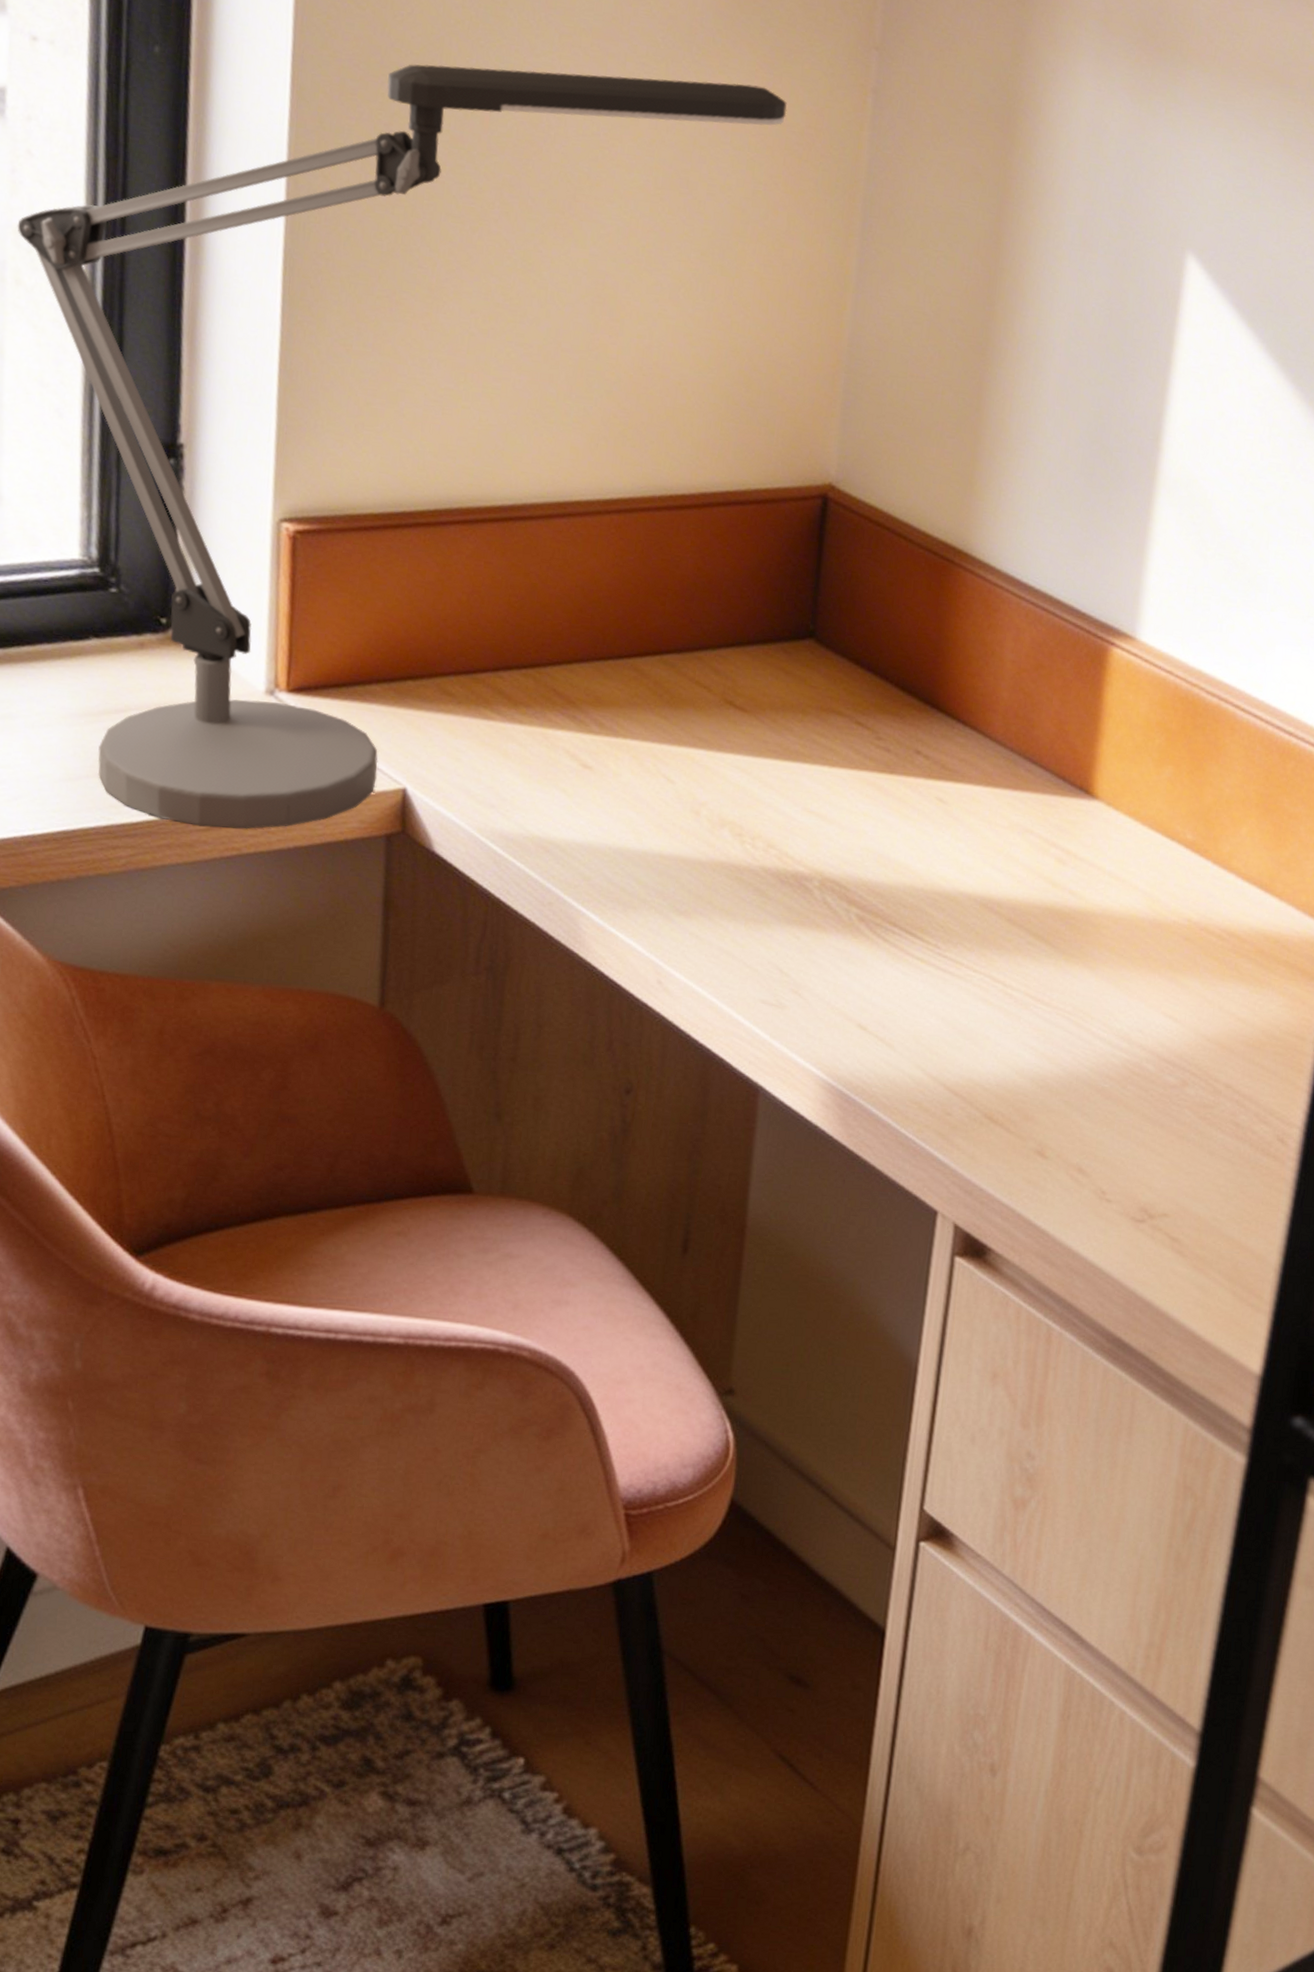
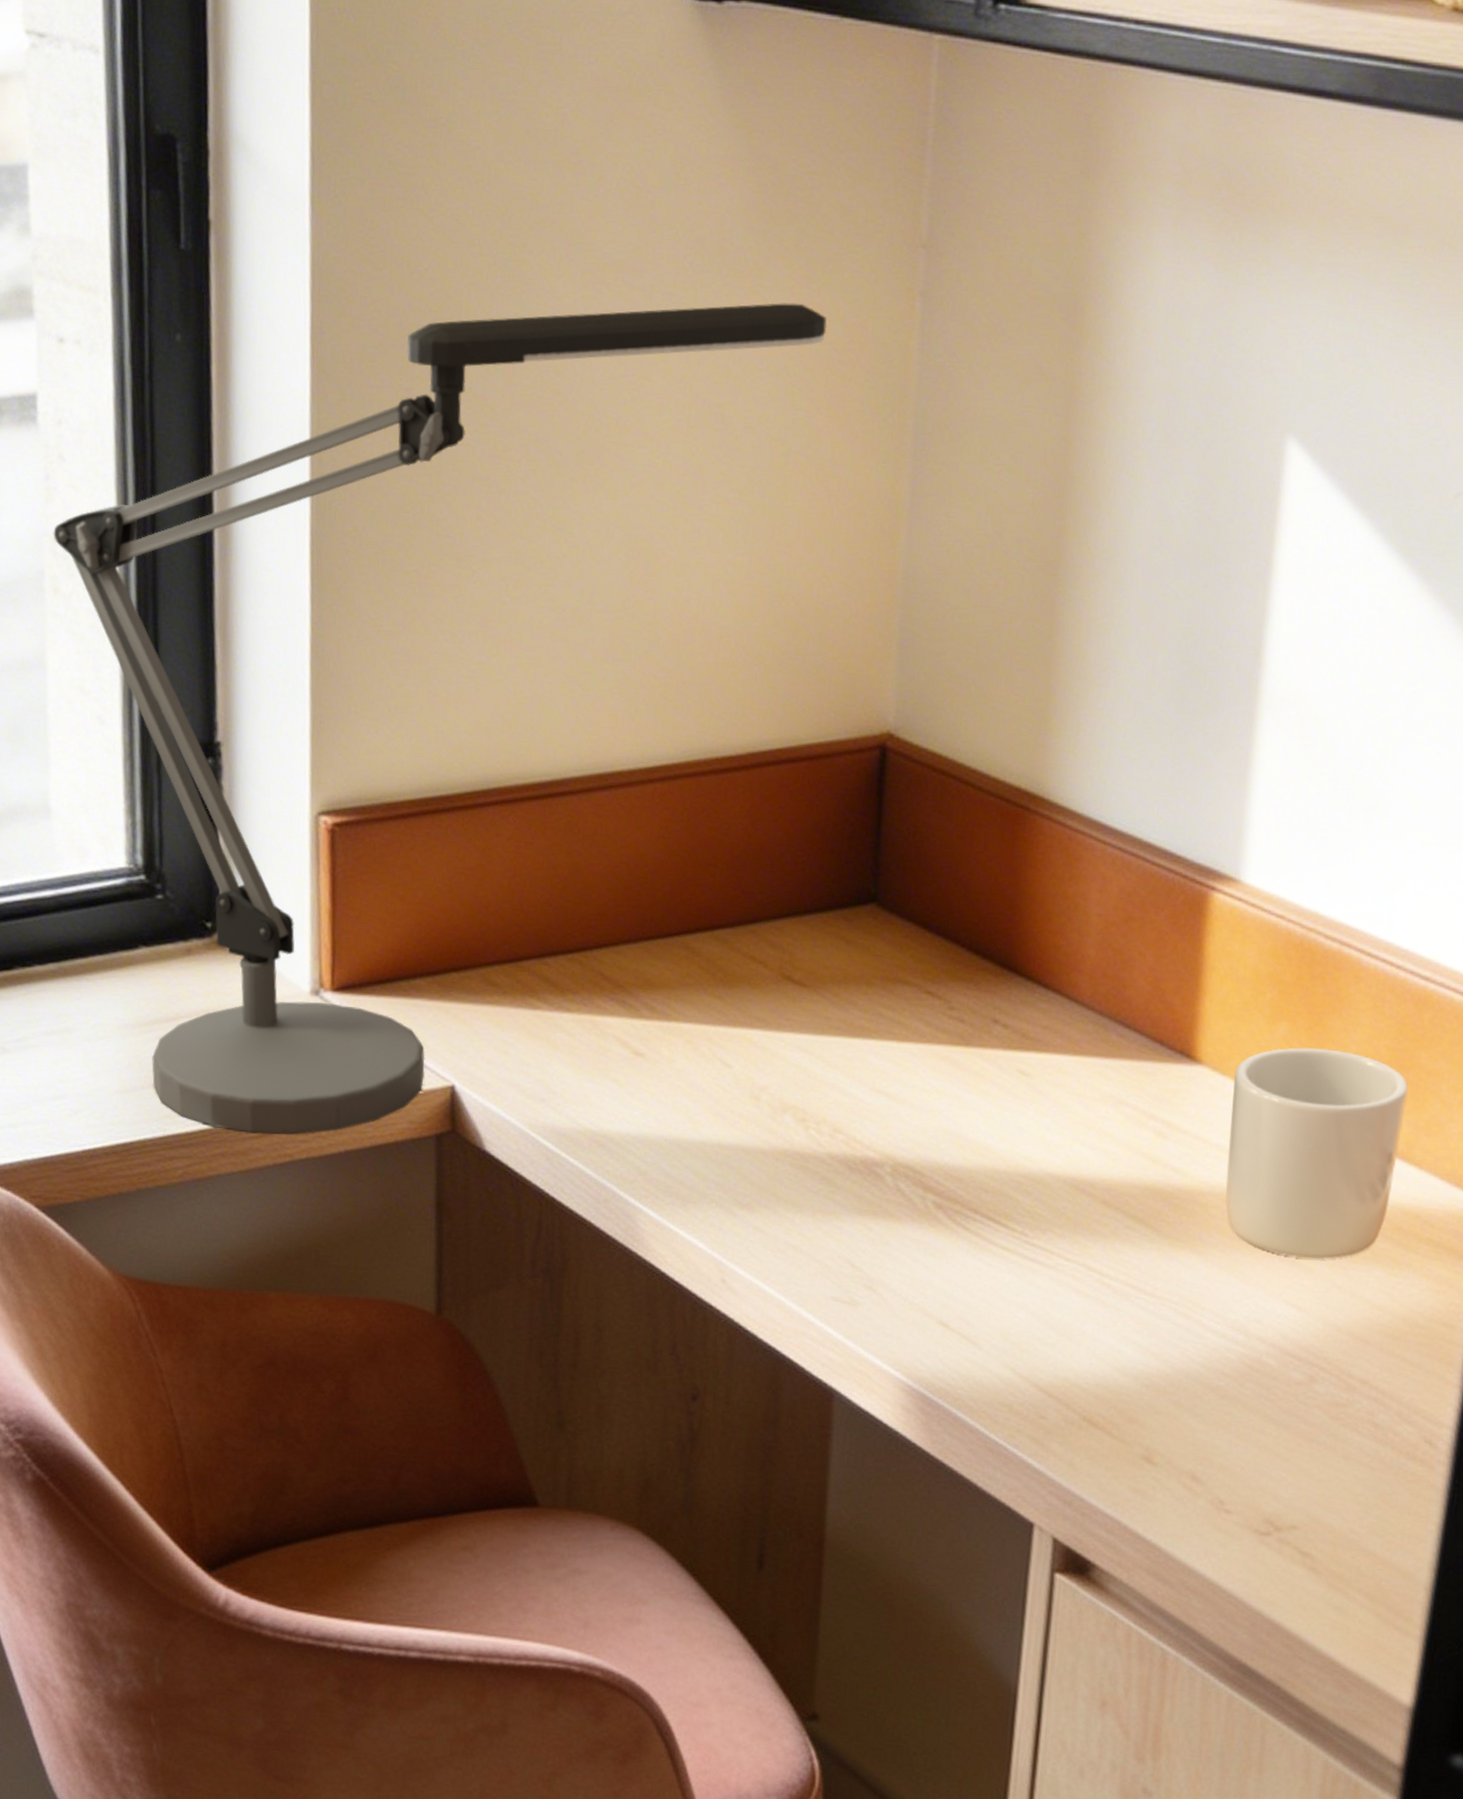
mug: none [1114,788,1273,977] -> present [1225,1047,1409,1259]

